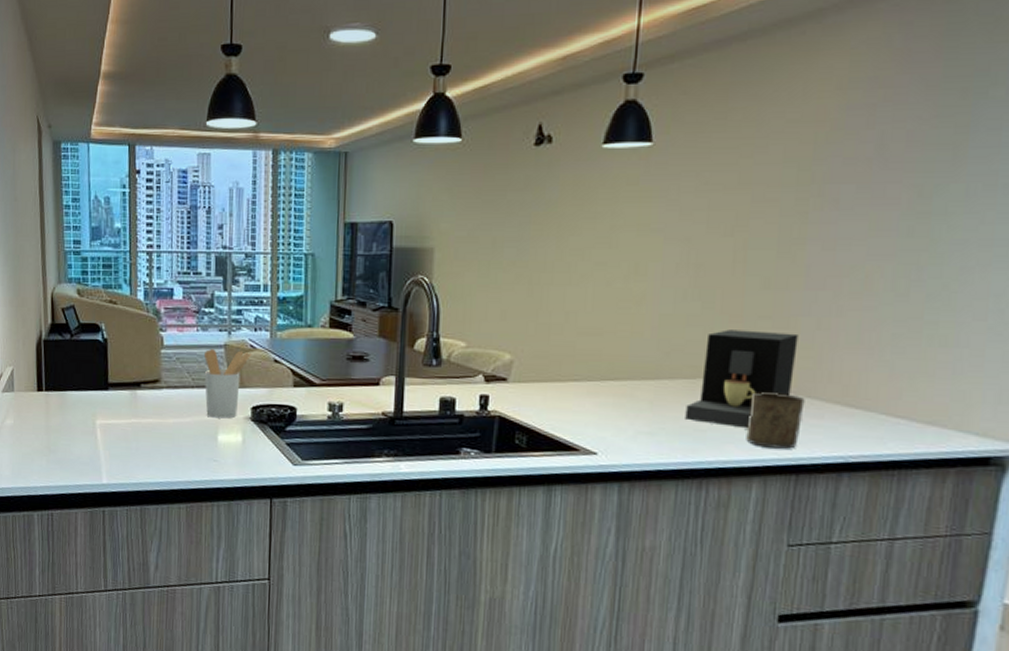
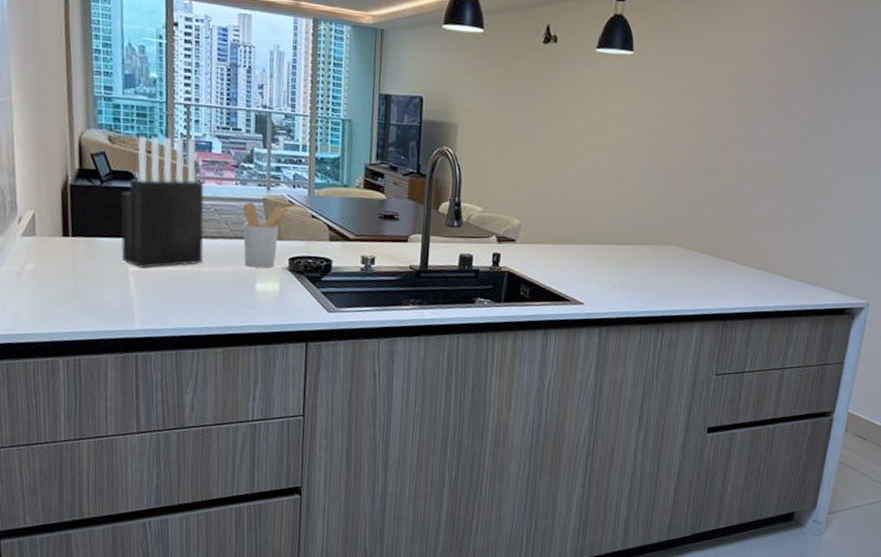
knife block: none [89,286,166,421] -> present [121,136,204,268]
coffee maker: present [685,329,799,429] -> none [649,207,730,285]
cup: present [746,392,805,449] -> none [691,257,732,301]

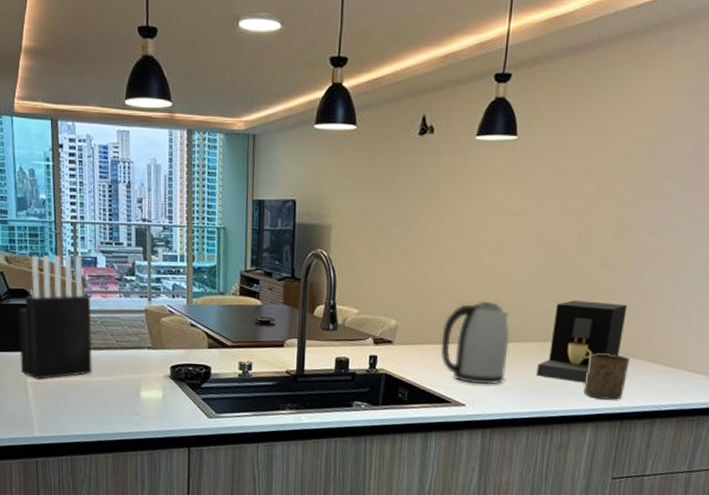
utensil holder: present [242,201,291,269] -> none [126,313,171,377]
kettle: none [561,204,626,285] -> present [440,300,510,385]
coffee maker: none [649,207,730,285] -> present [536,300,627,384]
cup: none [691,257,732,301] -> present [583,353,630,400]

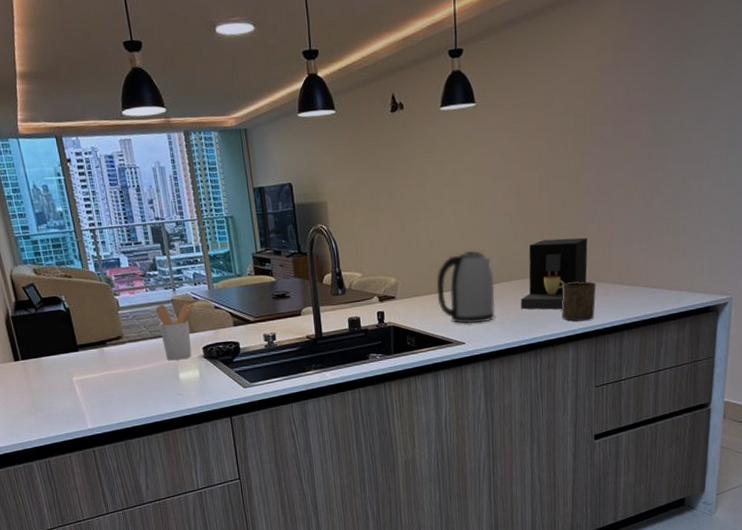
knife block: present [18,255,92,380] -> none [54,259,132,377]
utensil holder: none [126,313,171,377] -> present [155,303,196,361]

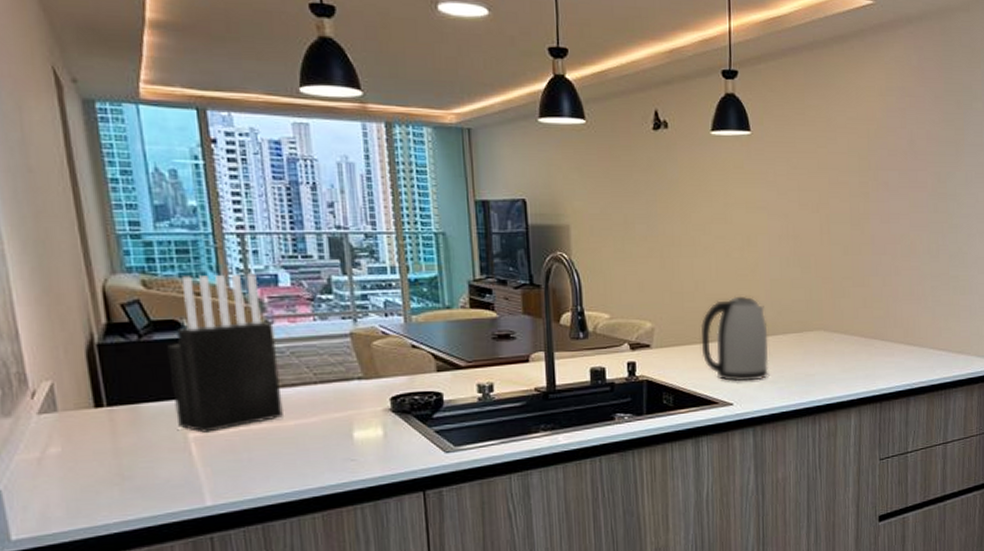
knife block: none [54,259,132,377] -> present [167,273,283,433]
utensil holder: present [155,303,196,361] -> none [325,338,385,414]
coffee maker: present [520,237,588,310] -> none [798,289,872,370]
cup: present [561,281,596,321] -> none [843,339,881,384]

